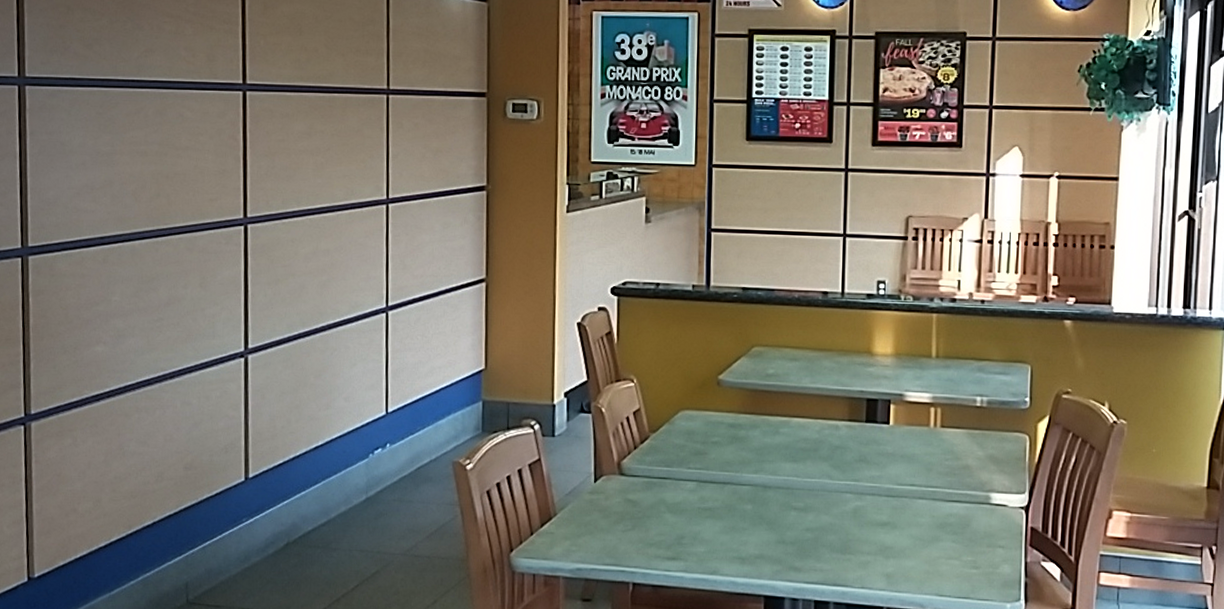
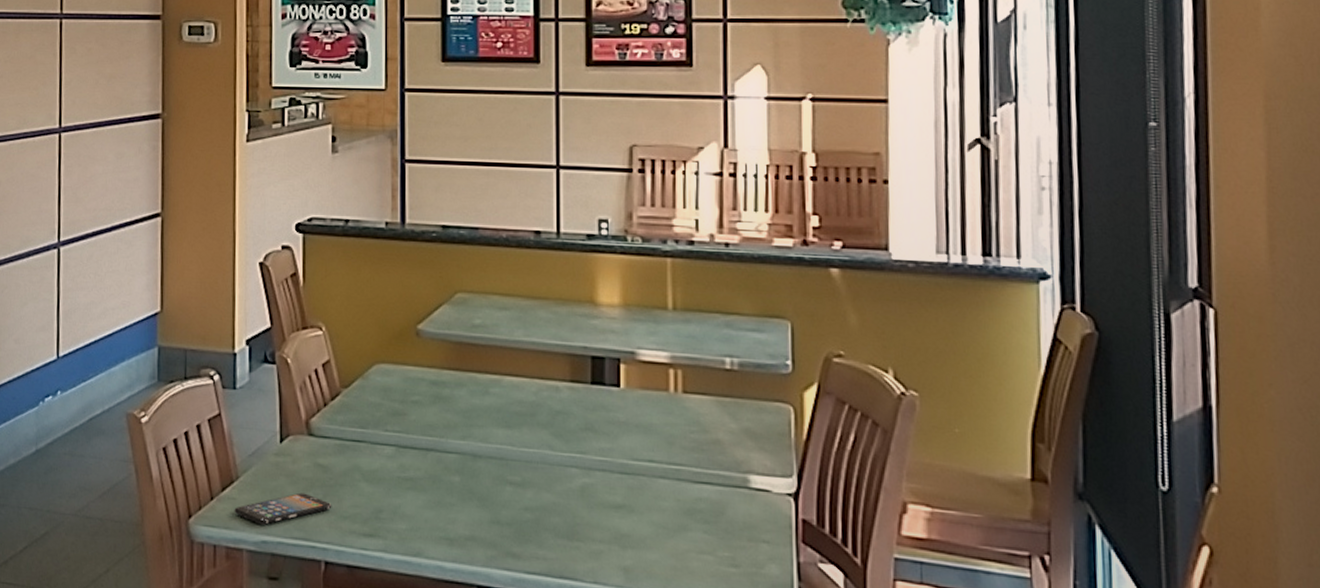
smartphone: none [552,525,640,554] -> present [234,492,332,525]

